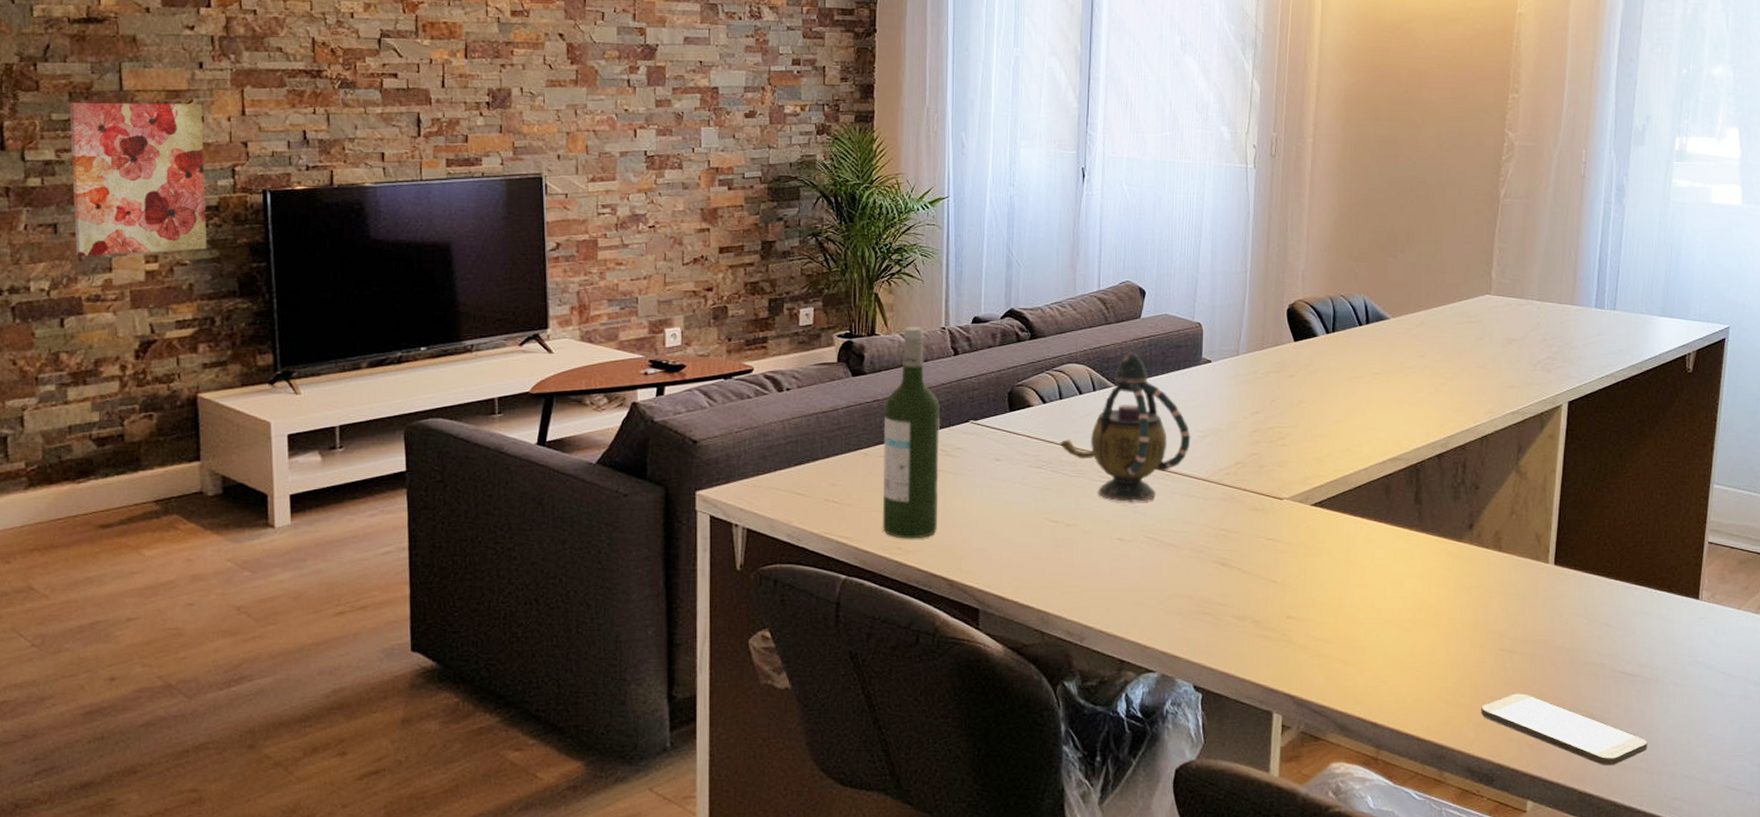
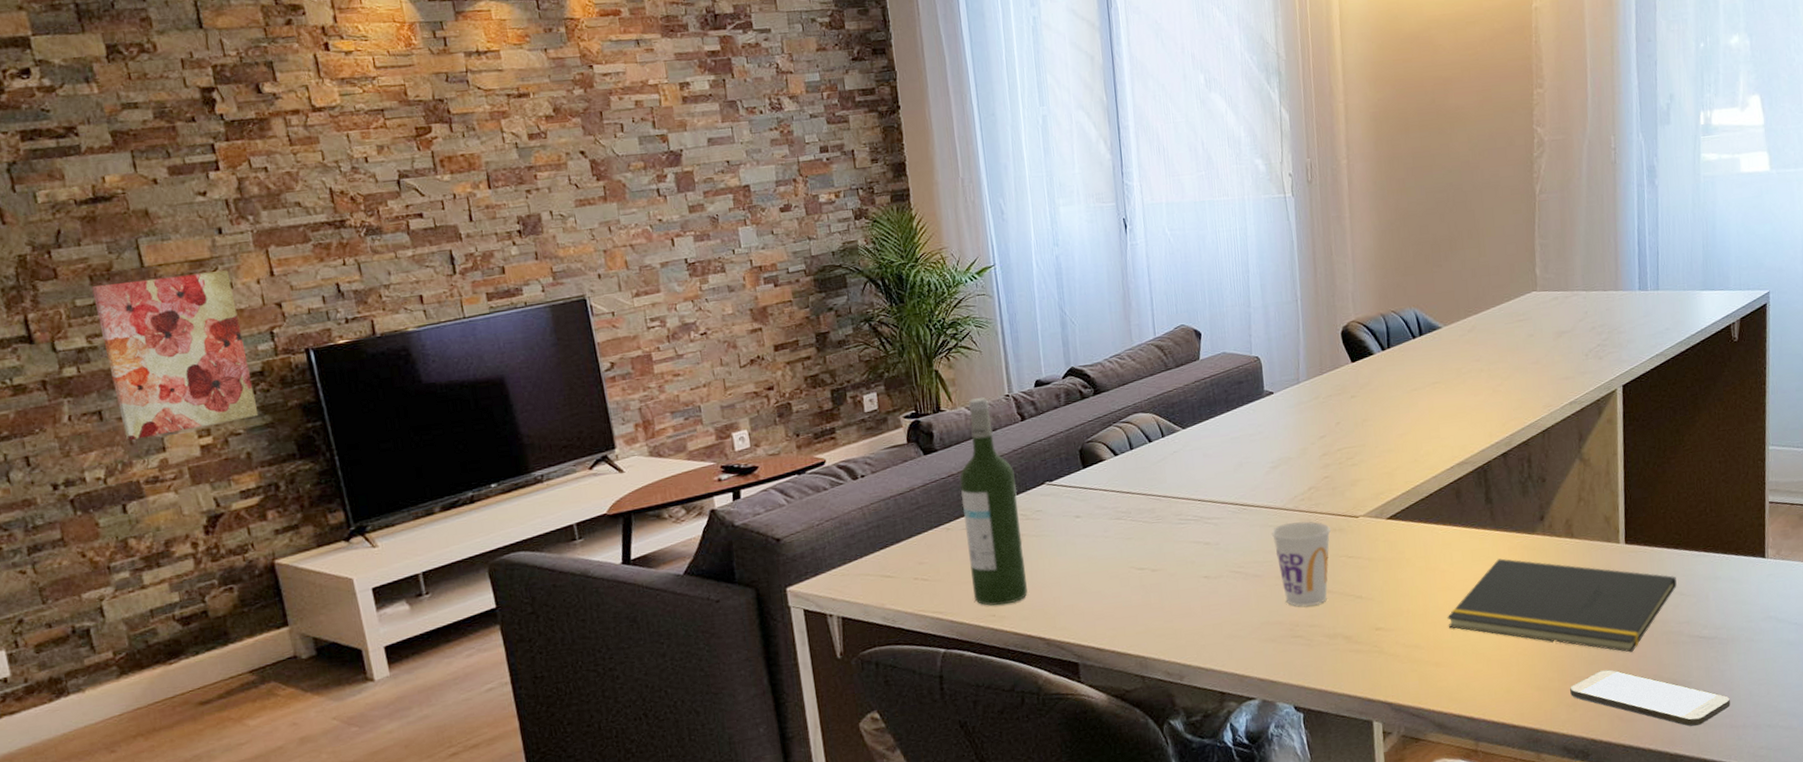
teapot: present [1059,351,1191,503] -> none [1135,393,1264,541]
cup: none [1191,495,1252,583] -> present [1271,521,1331,607]
notepad: none [1362,562,1604,679] -> present [1447,558,1677,653]

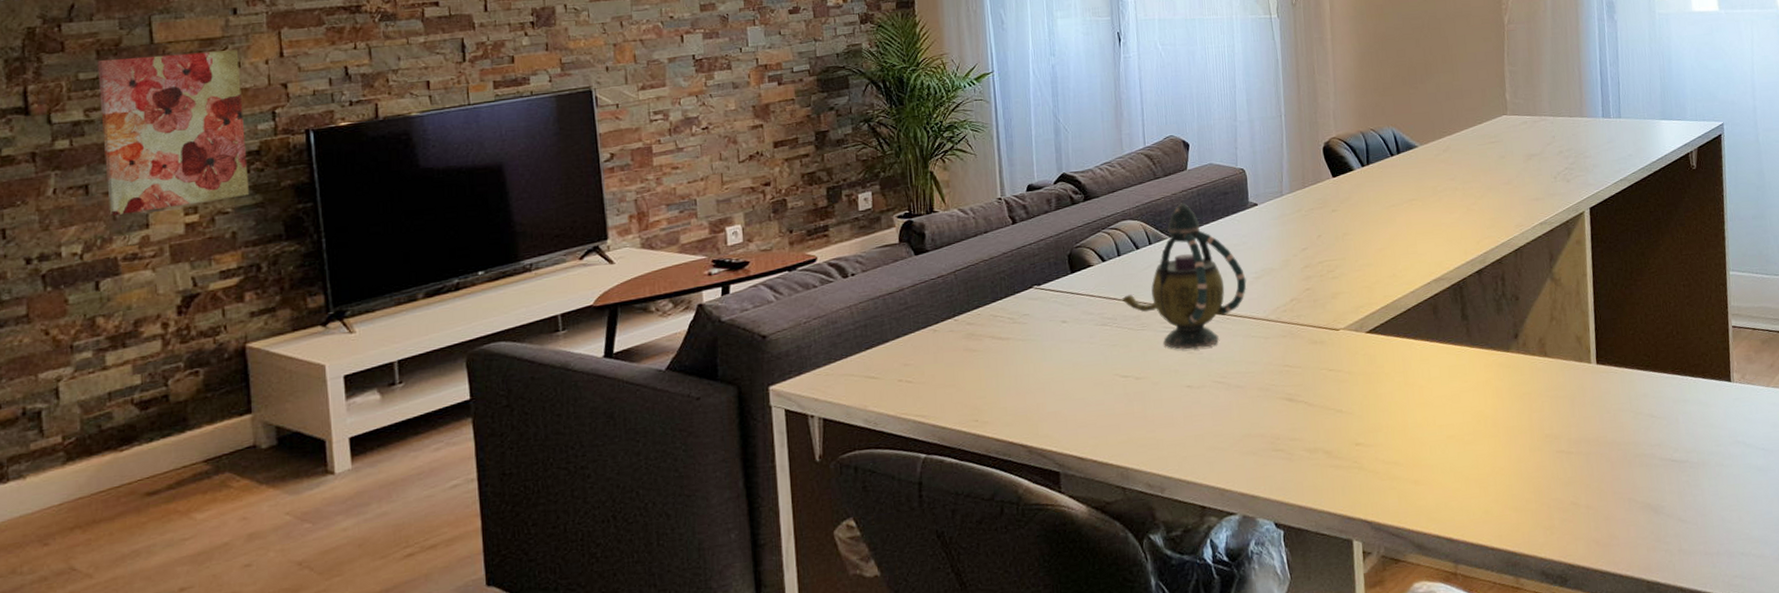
wine bottle: present [959,397,1028,606] -> none [948,200,1011,411]
teapot: none [1135,393,1264,541] -> present [1121,203,1247,350]
cup: present [1271,521,1331,607] -> none [1253,332,1312,419]
notepad: present [1447,558,1677,653] -> none [1425,375,1648,475]
smartphone: present [1570,669,1730,727] -> none [1547,491,1704,553]

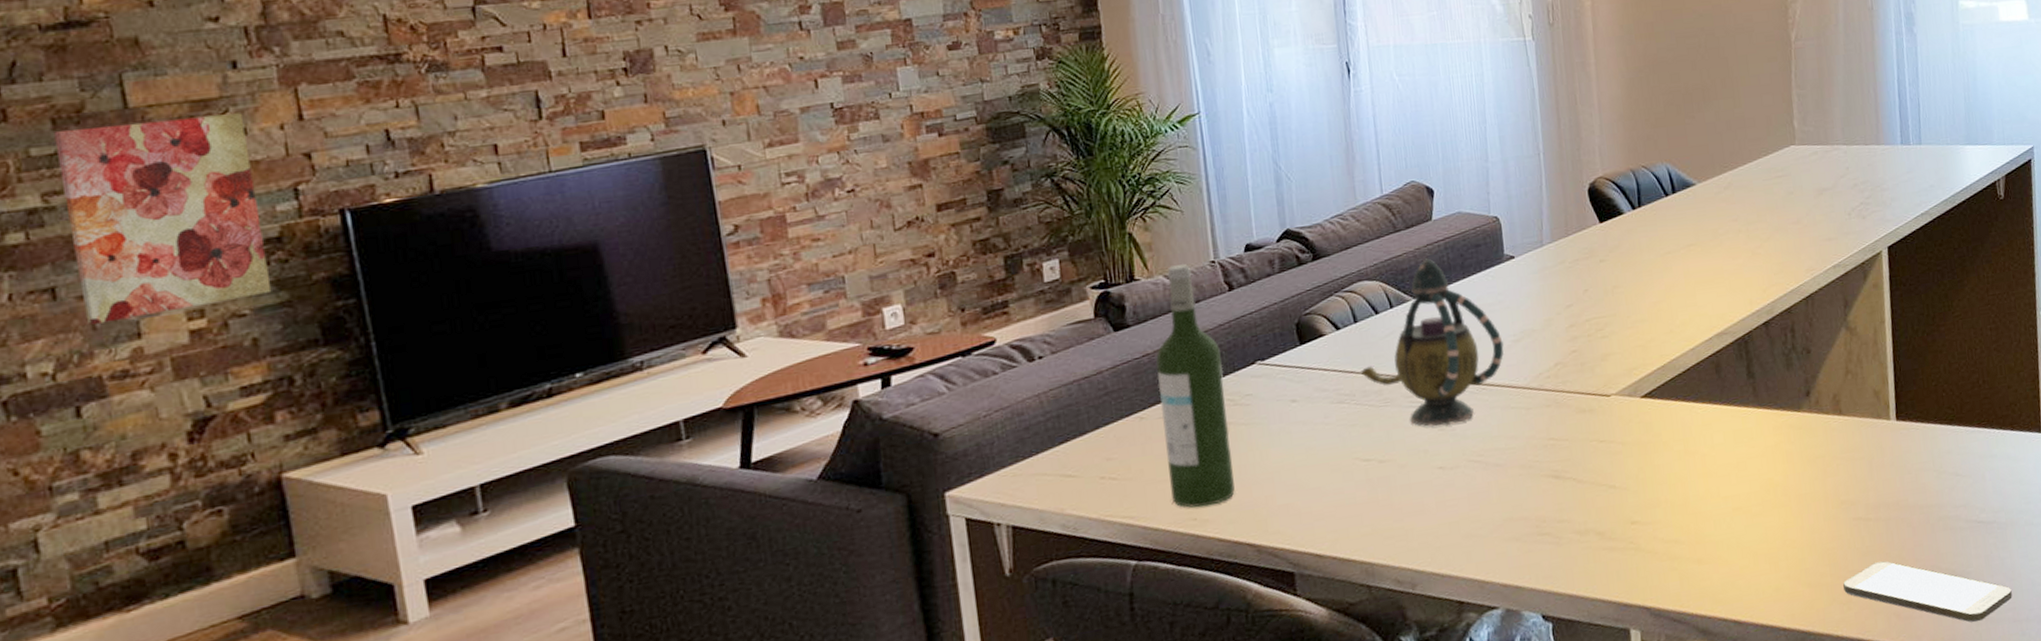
wine bottle: none [948,200,1011,411] -> present [1156,264,1235,508]
smartphone: none [1547,491,1704,553] -> present [1843,561,2013,623]

